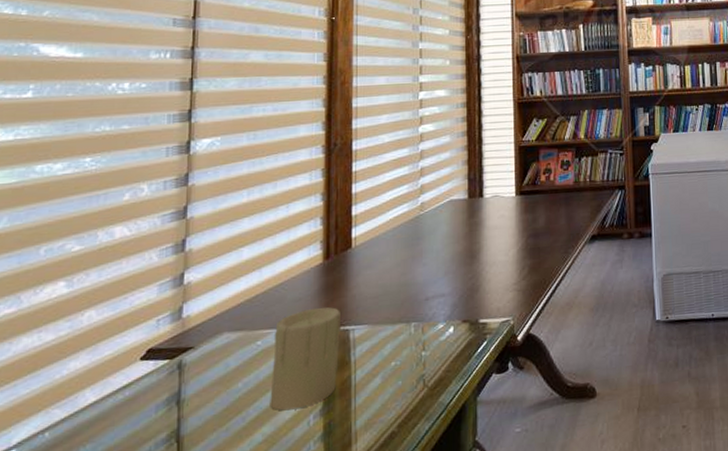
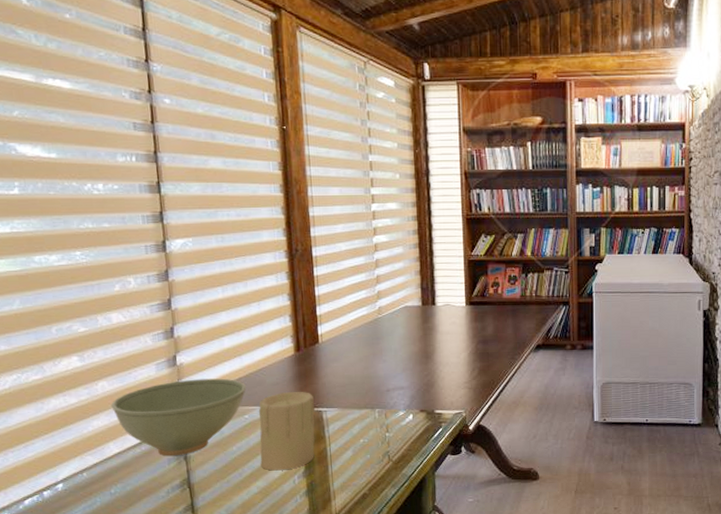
bowl: none [96,297,264,402] -> present [111,378,247,457]

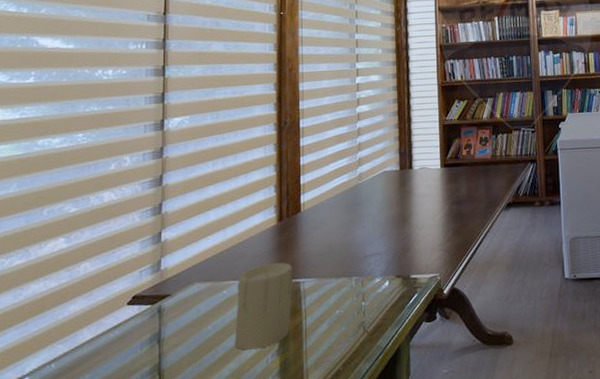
bowl: present [111,378,247,457] -> none [91,253,228,340]

